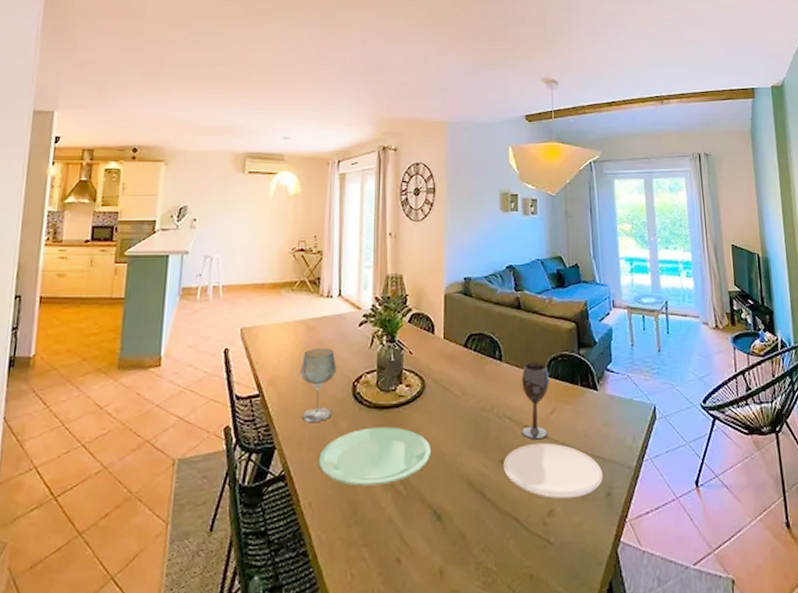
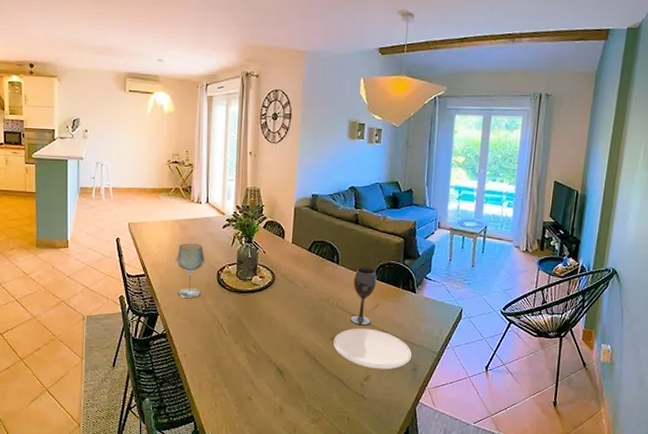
plate: present [318,426,432,487] -> none [190,305,278,347]

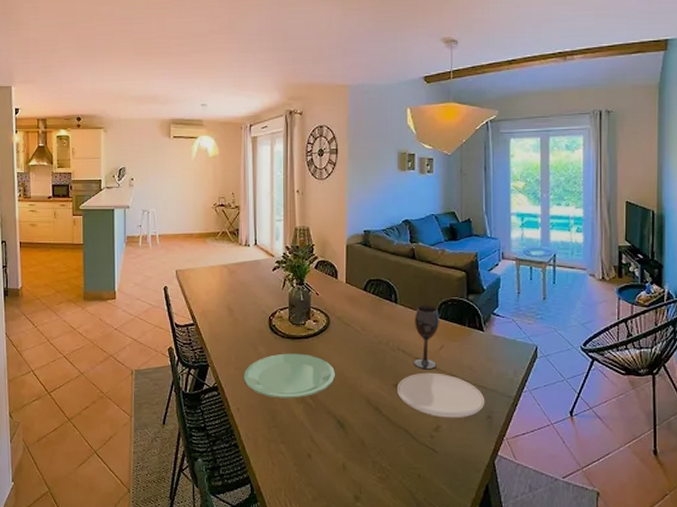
wine glass: present [176,243,205,298] -> none [225,288,256,347]
plate: none [190,305,278,347] -> present [243,353,336,399]

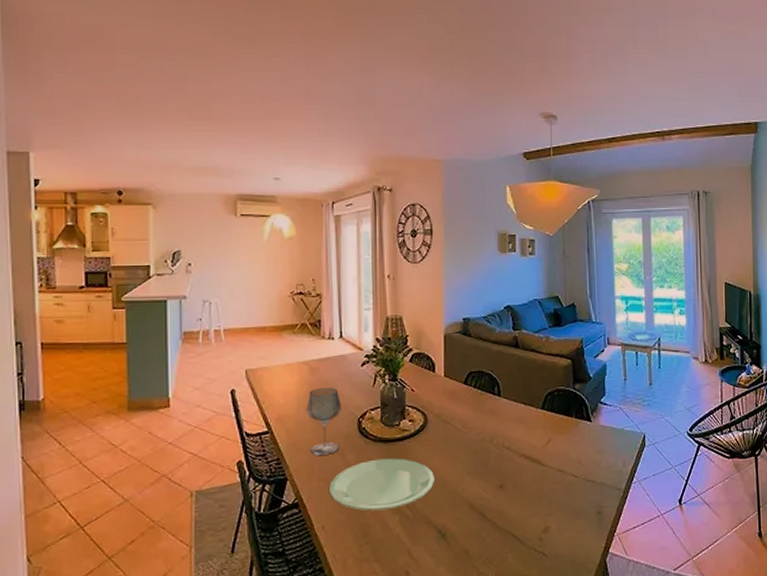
wine glass: none [225,288,256,347] -> present [306,387,342,455]
plate: present [397,372,485,419] -> none [503,469,595,519]
wine glass: present [414,306,439,370] -> none [520,397,545,467]

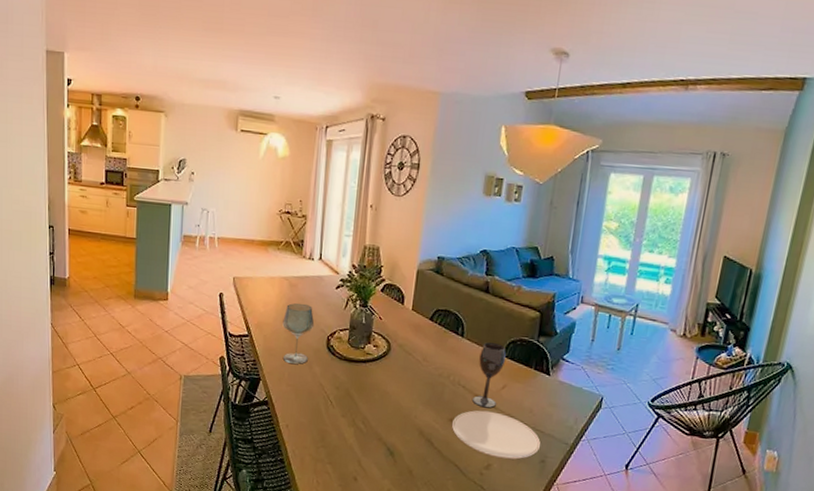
plate: present [328,458,436,511] -> none [295,375,391,422]
plate: none [503,469,595,519] -> present [452,410,541,460]
wine glass: none [520,397,545,467] -> present [473,342,506,409]

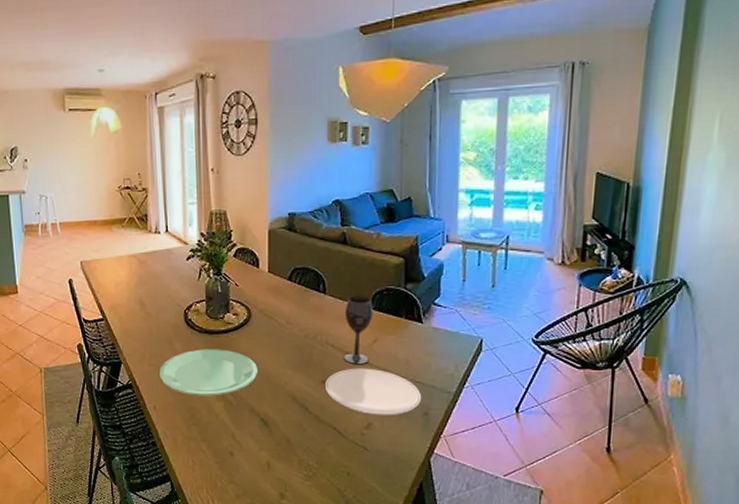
wine glass: present [282,303,315,364] -> none [136,279,170,342]
plate: none [295,375,391,422] -> present [158,349,259,396]

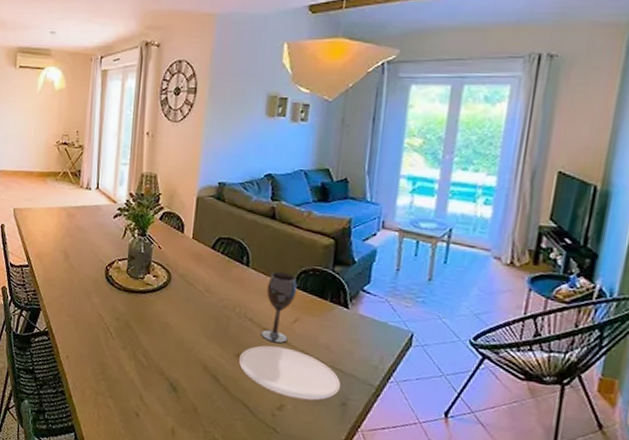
plate: present [158,349,259,396] -> none [74,306,173,355]

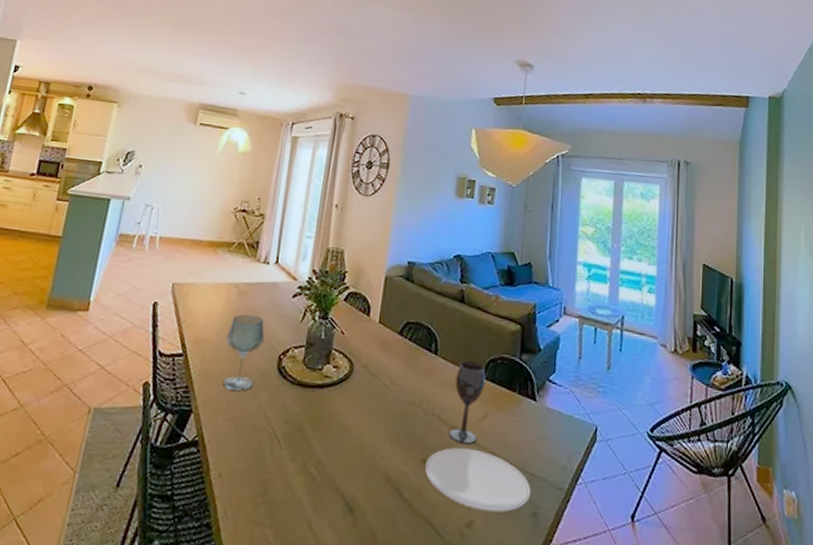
wine glass: none [61,233,93,295] -> present [223,314,265,391]

